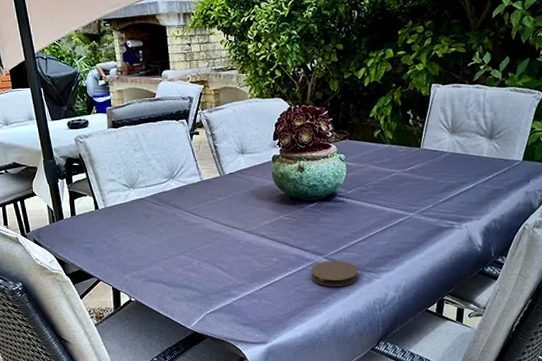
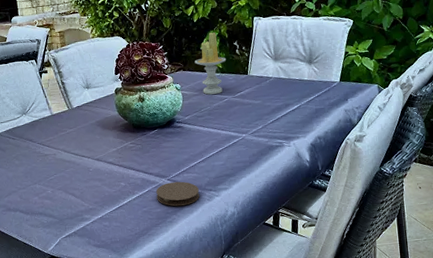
candle: none [362,98,398,167] -> present [194,32,227,95]

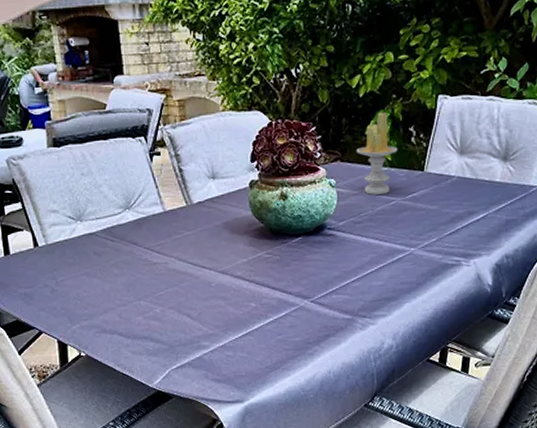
coaster: present [156,181,199,207] -> none [295,304,350,335]

